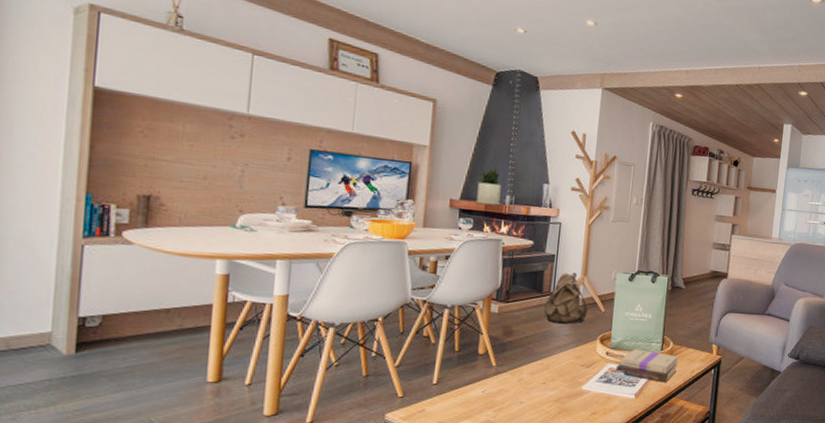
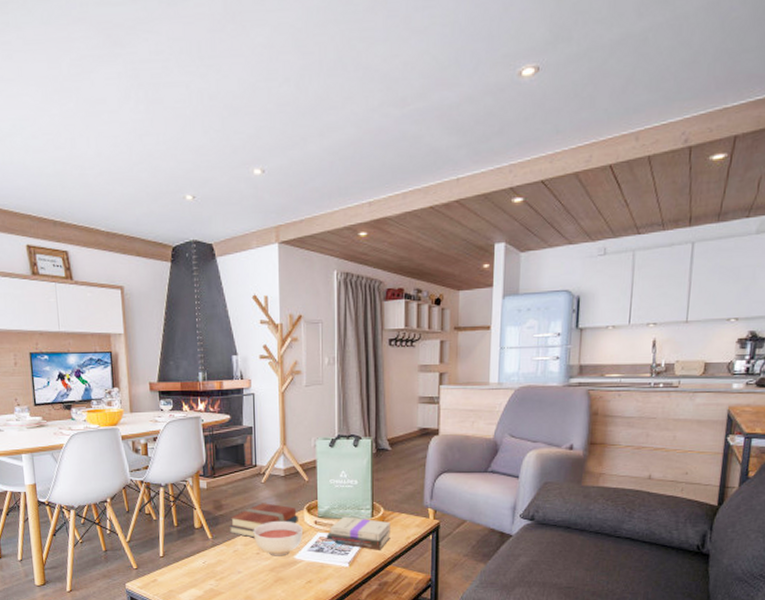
planter: present [475,167,503,207] -> none [171,347,196,385]
books: none [516,331,591,367] -> present [229,503,298,538]
bowl: none [542,350,594,387] -> present [253,520,304,556]
backpack: present [544,272,588,325] -> none [249,443,291,496]

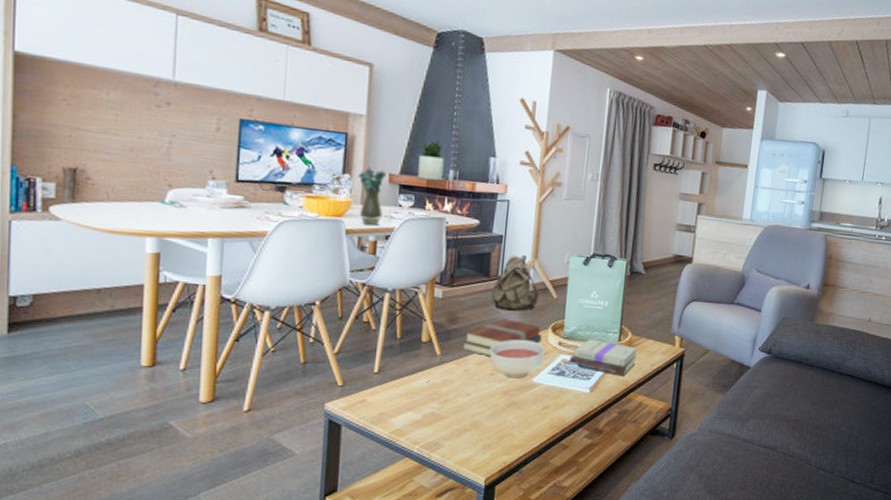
vase: none [124,378,149,430] -> present [358,166,387,225]
planter: none [171,347,196,385] -> present [416,138,446,182]
backpack: none [249,443,291,496] -> present [491,255,539,312]

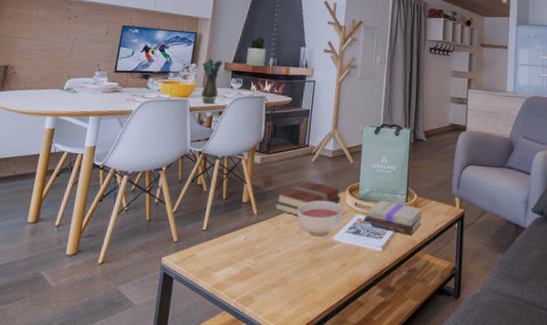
backpack: present [491,255,539,312] -> none [299,126,338,176]

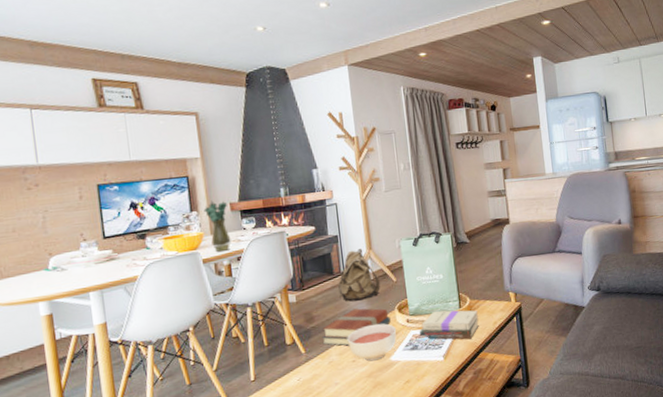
planter: present [244,35,267,68] -> none [250,165,278,203]
backpack: none [299,126,338,176] -> present [338,249,380,302]

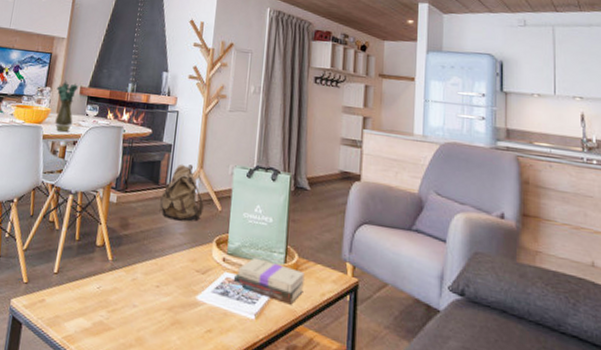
books: present [322,308,391,346] -> none [131,228,206,267]
bowl: present [347,323,397,361] -> none [156,251,210,294]

